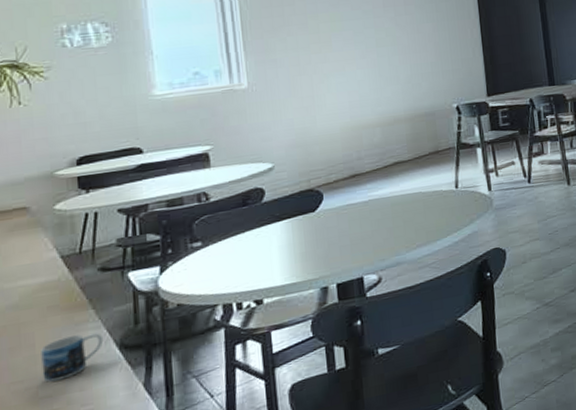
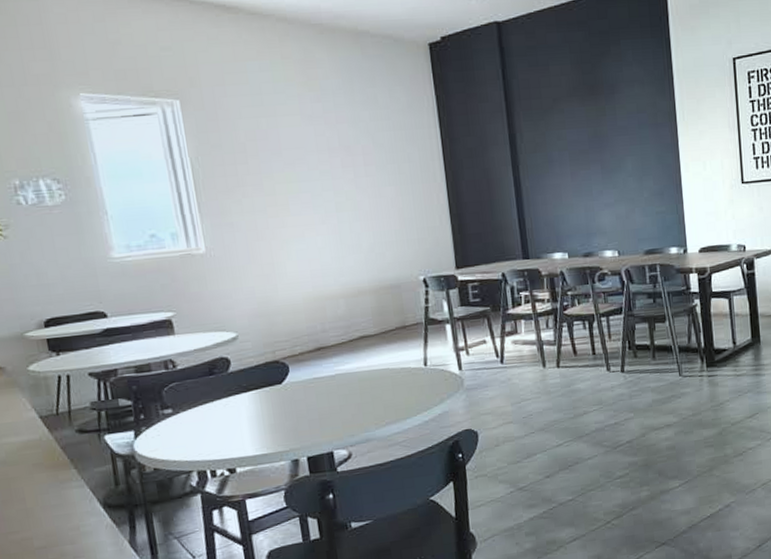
mug: present [41,333,103,383] -> none [31,491,88,535]

